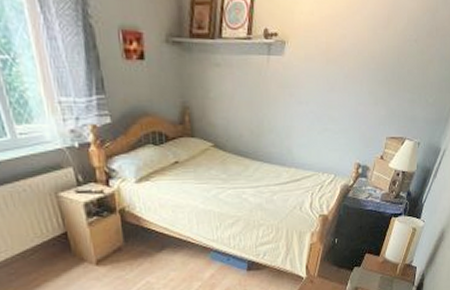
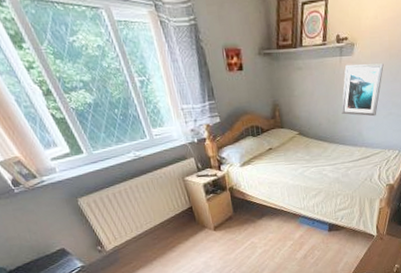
wall art: none [267,65,320,131] -> present [341,63,384,117]

